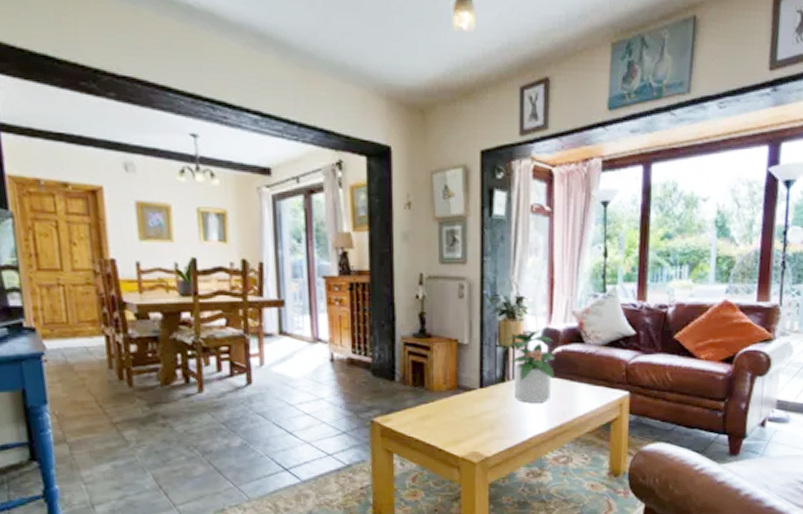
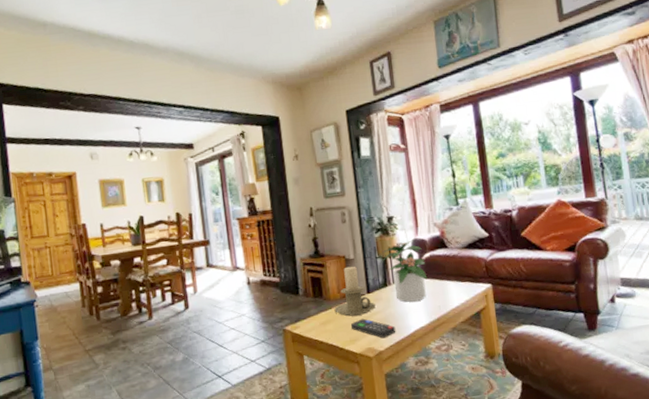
candle holder: none [437,353,488,413] -> present [334,266,376,317]
remote control: none [454,417,509,443] -> present [350,318,396,338]

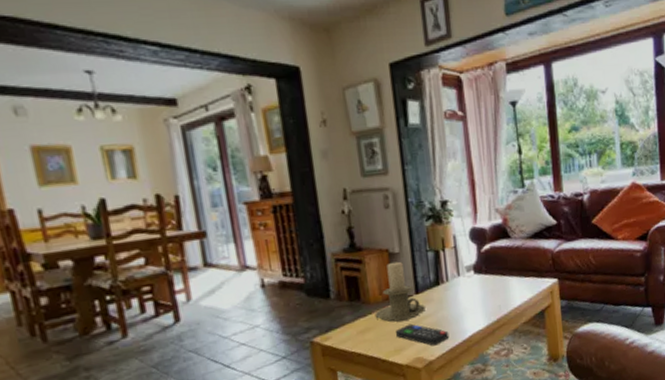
potted plant: present [380,240,428,302] -> none [431,228,487,303]

